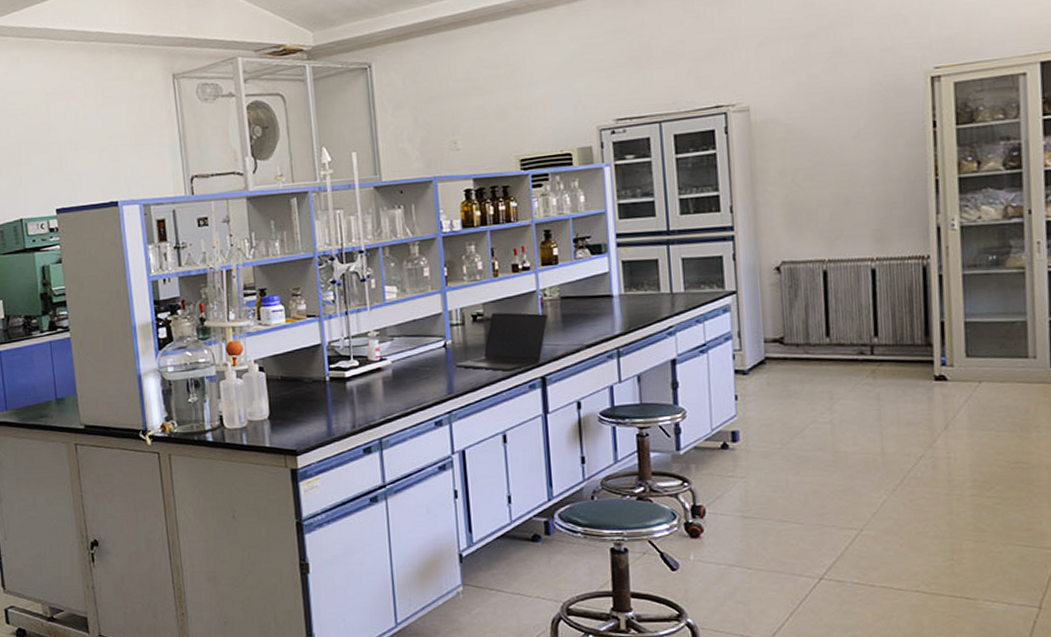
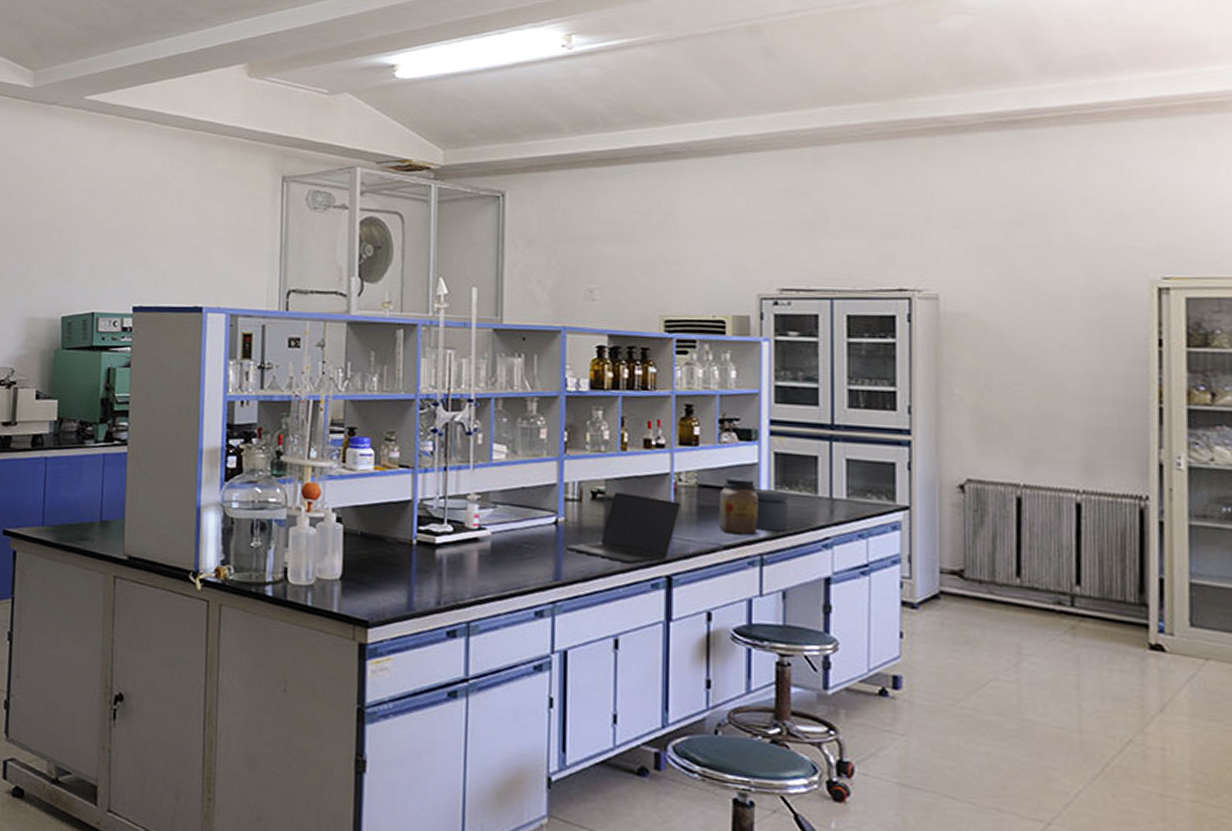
jar: none [579,286,613,335] -> present [719,477,758,536]
jar: none [607,292,637,328] -> present [753,489,787,532]

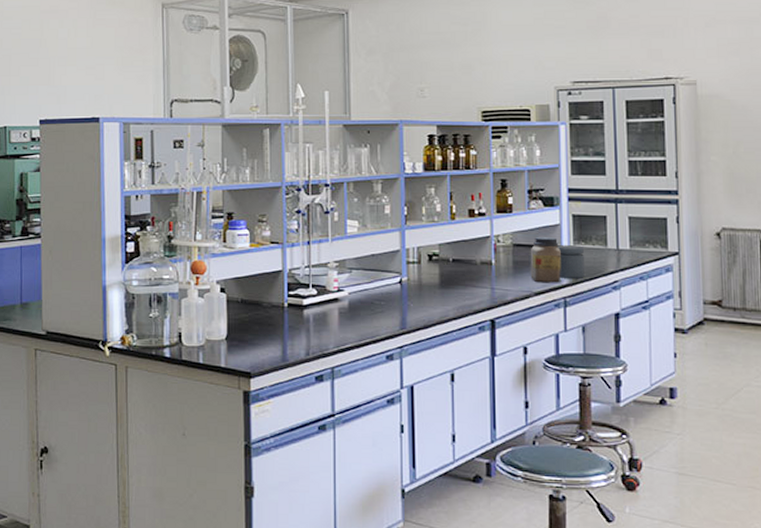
laptop: present [565,493,682,564] -> none [409,254,501,312]

